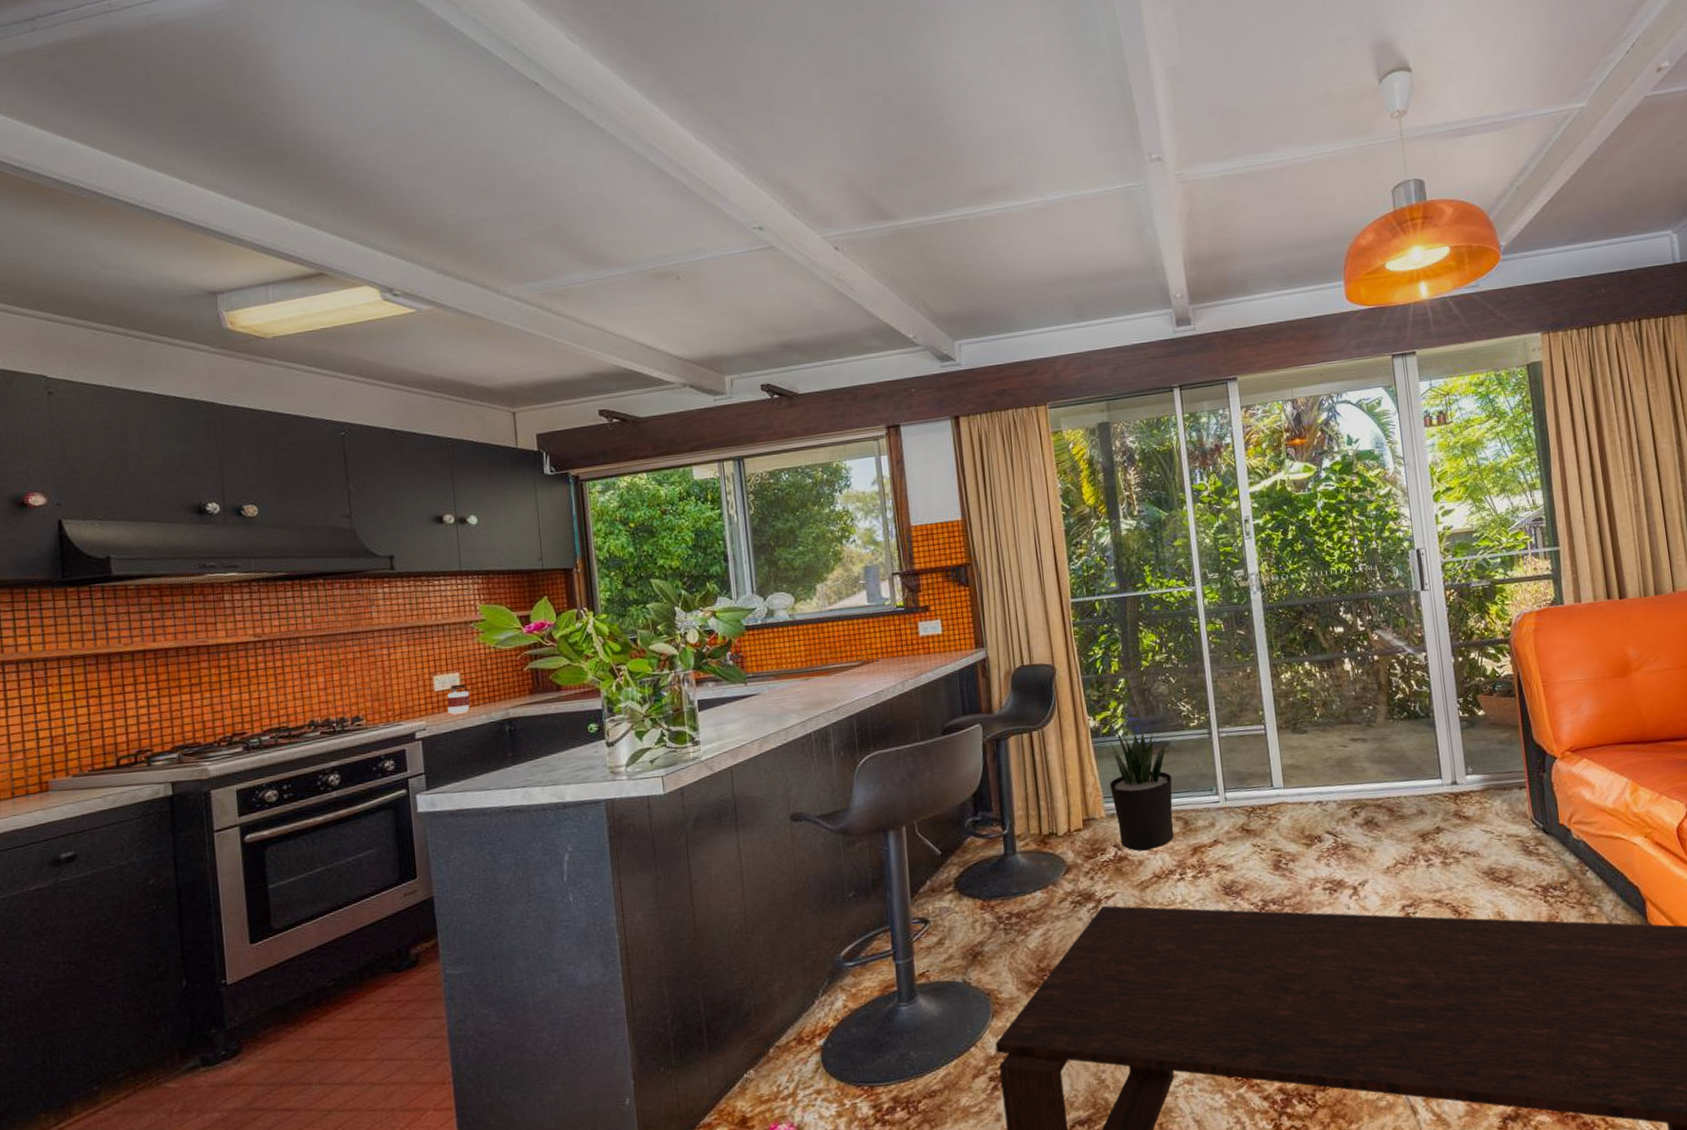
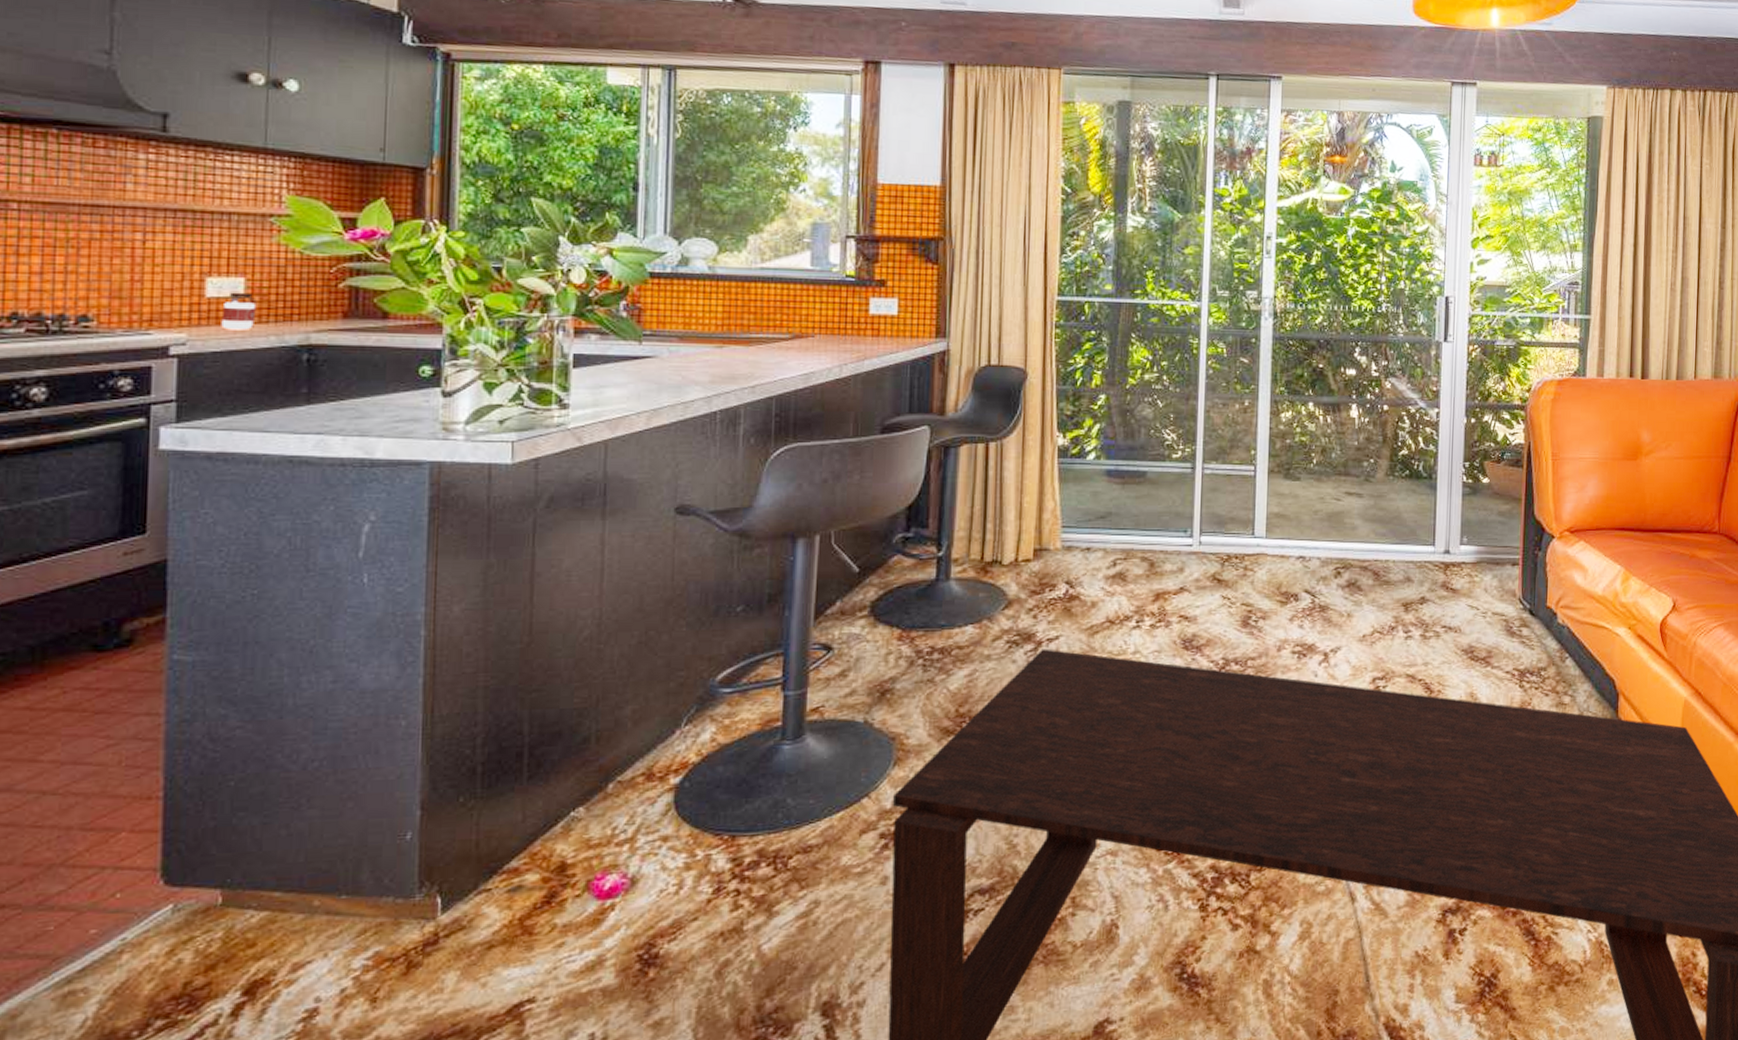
planter: present [1109,728,1175,851] -> none [1071,450,1144,591]

